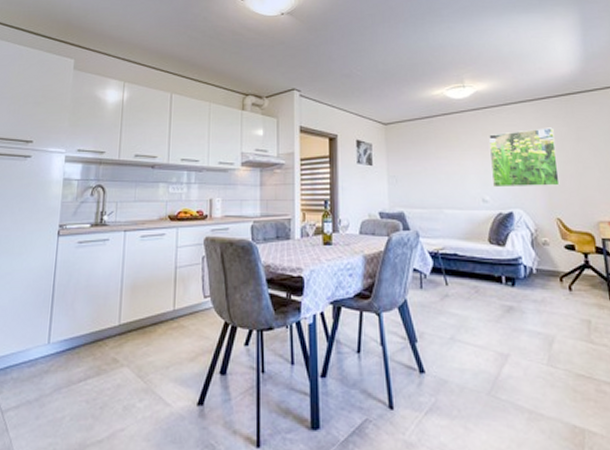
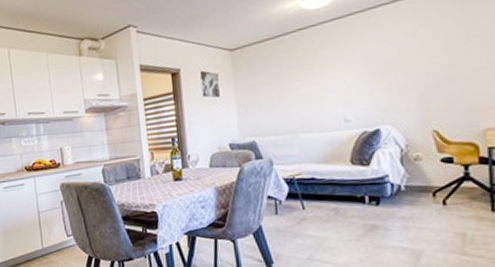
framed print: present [489,127,560,188] -> none [353,26,439,105]

